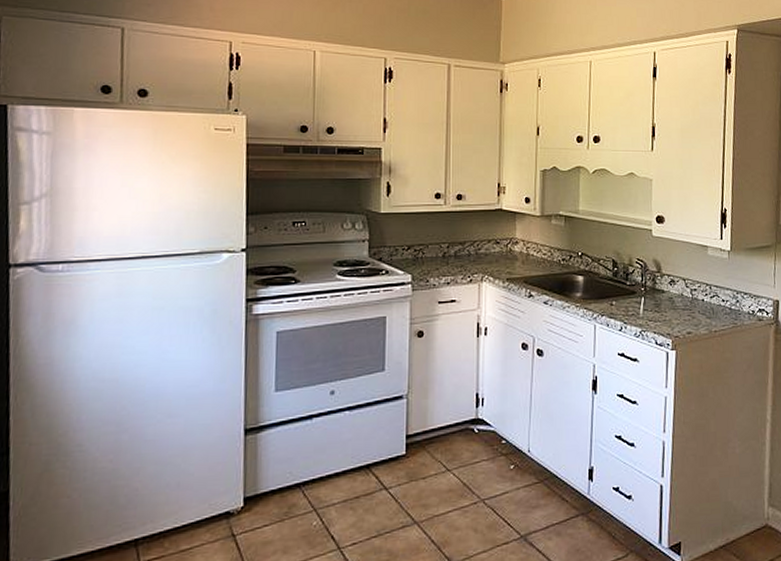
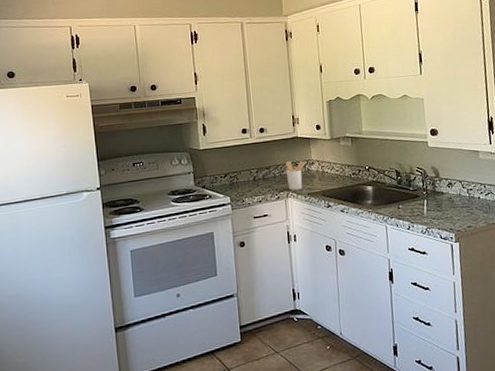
utensil holder: none [484,238,508,273] -> present [285,160,306,191]

